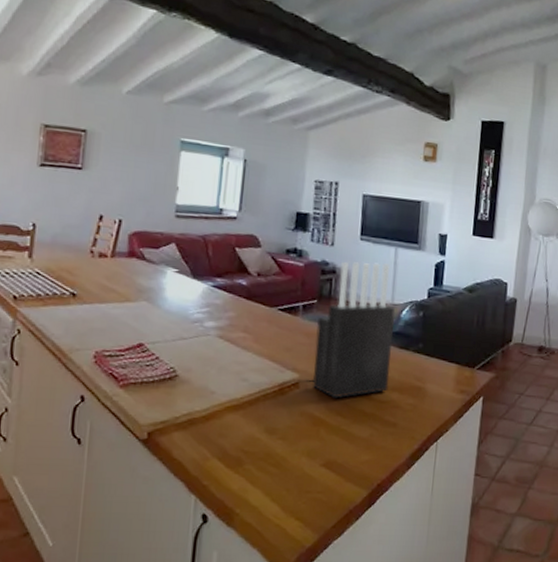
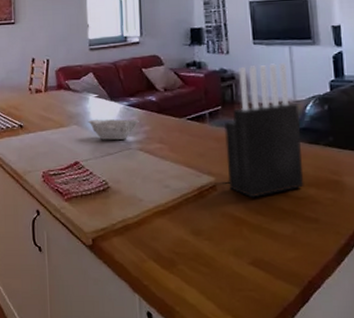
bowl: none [161,297,224,324] -> present [87,119,139,140]

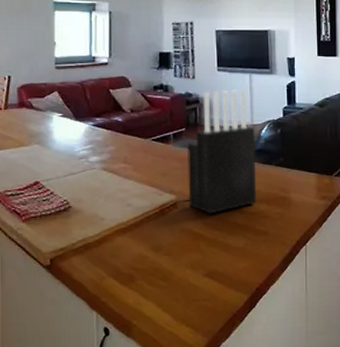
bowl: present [87,119,139,140] -> none [50,138,104,160]

